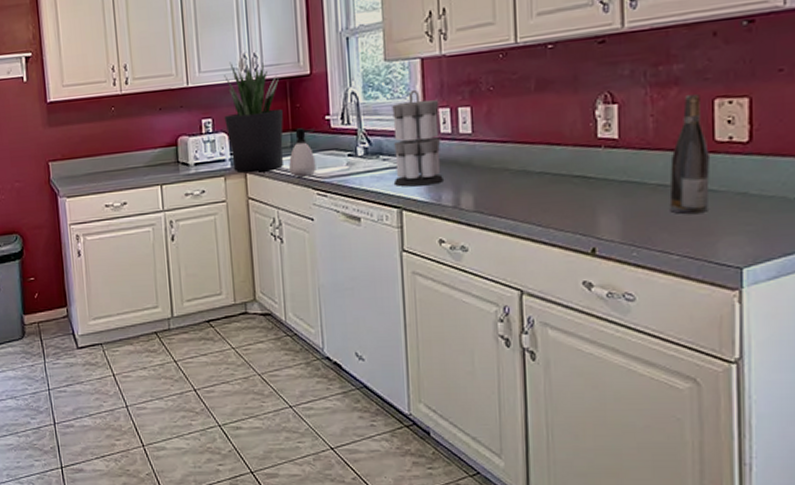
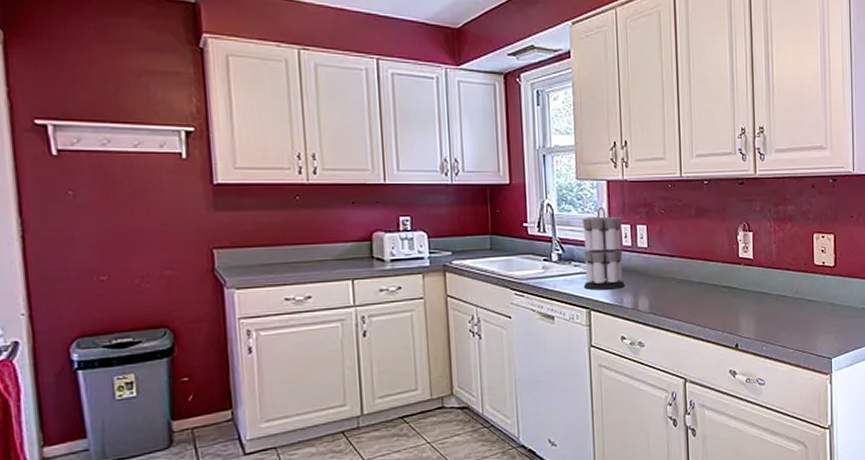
planter: present [224,62,284,174] -> none [423,164,483,272]
soap dispenser: present [289,128,316,178] -> none [488,232,514,279]
wine bottle: present [669,94,710,215] -> none [786,229,811,319]

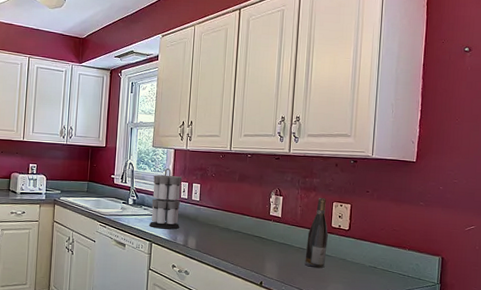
wine bottle: none [786,229,811,319] -> present [305,198,328,268]

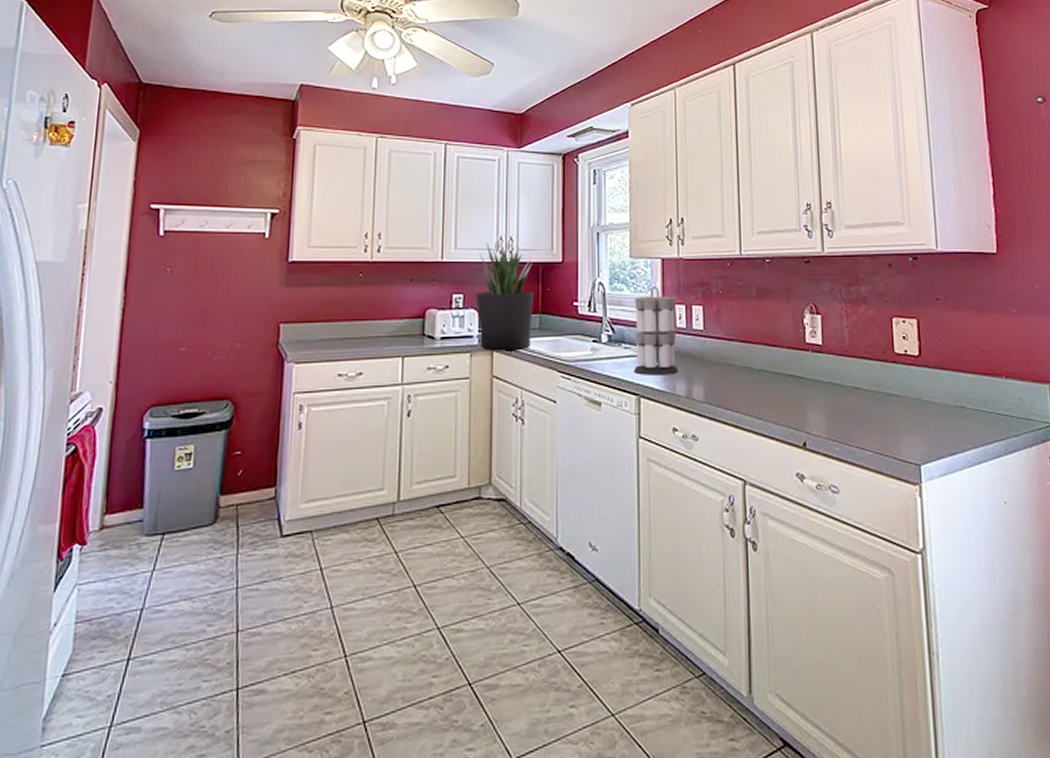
planter: none [45,129,85,206] -> present [476,242,533,352]
wine bottle: present [305,198,328,268] -> none [862,313,893,415]

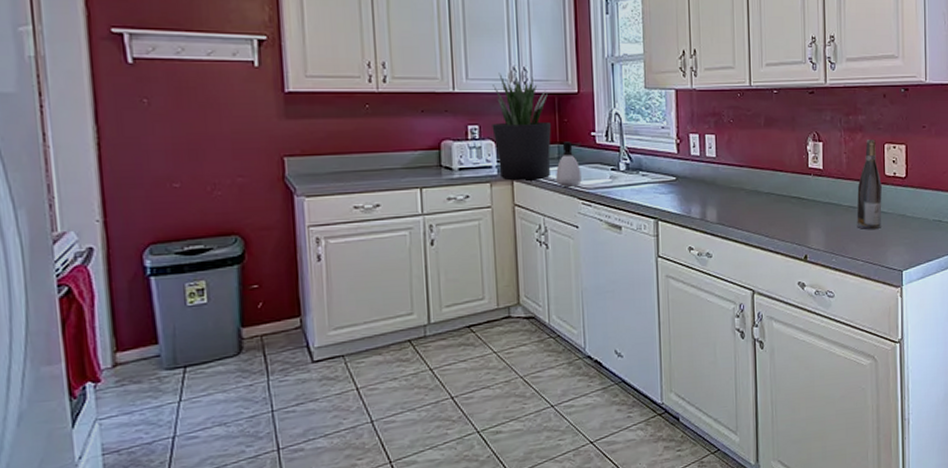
soap dispenser: none [536,311,563,360] -> present [556,141,582,188]
spice rack: present [633,285,678,375] -> none [651,115,693,200]
wine bottle: none [862,313,893,415] -> present [856,140,882,230]

